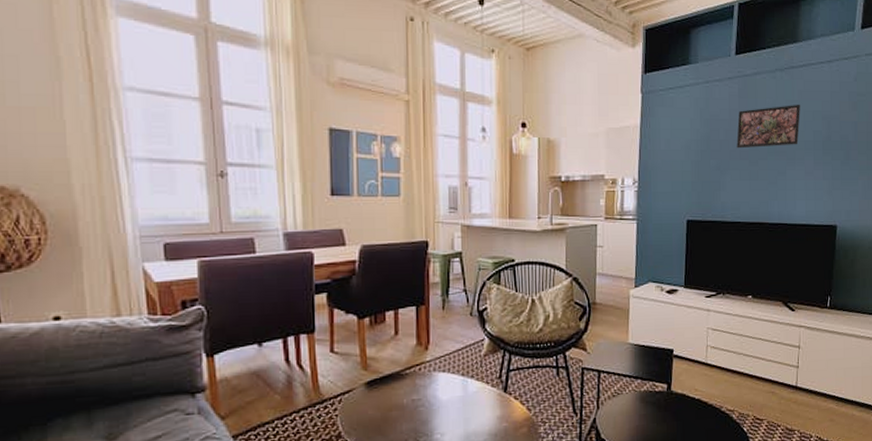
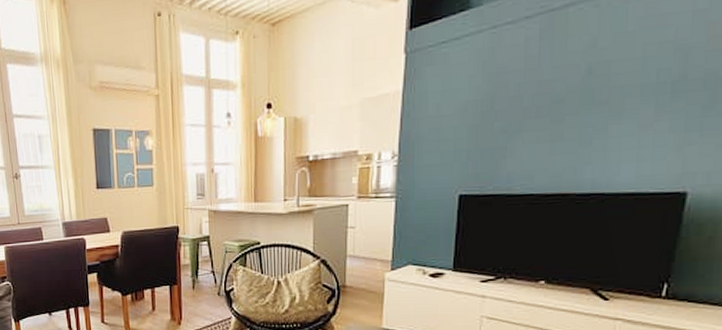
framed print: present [736,104,800,149] -> none [533,35,637,105]

